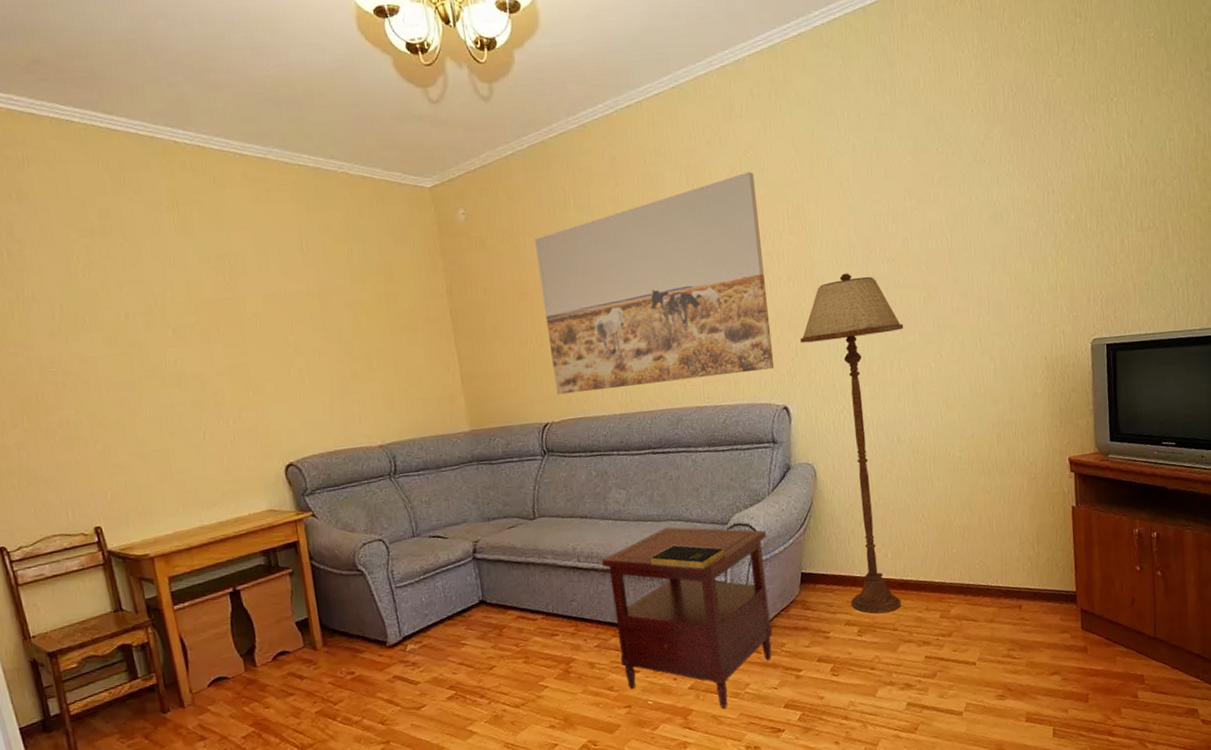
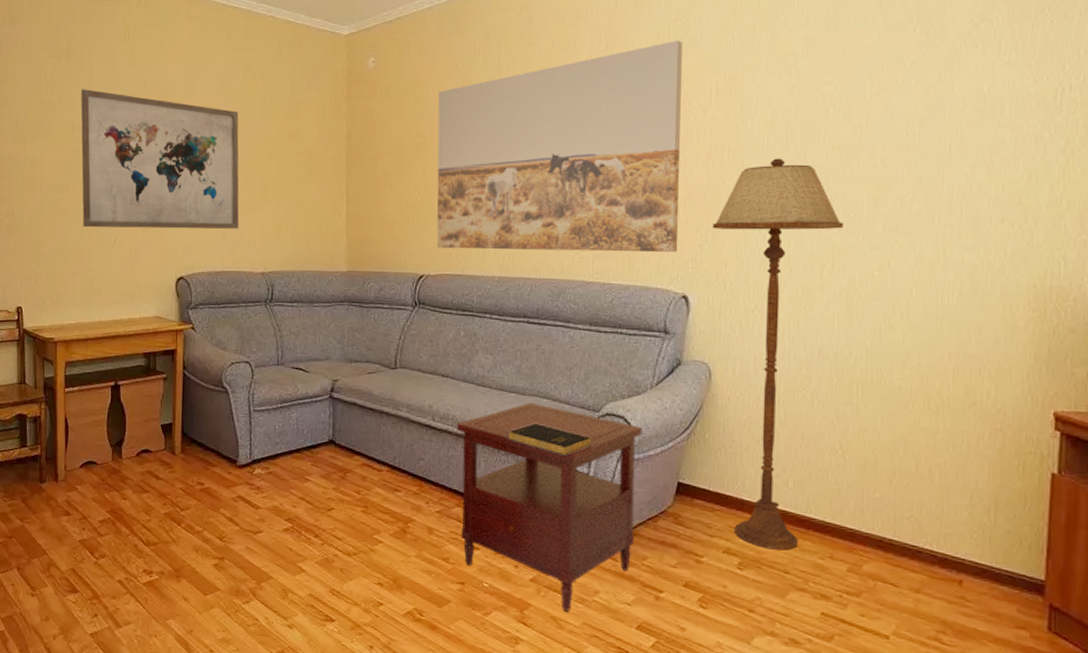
wall art: none [129,270,347,427] -> present [81,89,239,229]

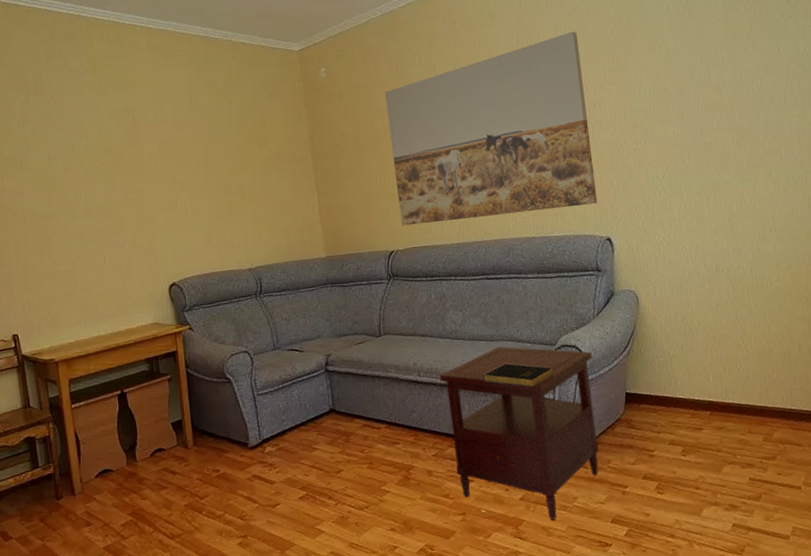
wall art: present [81,89,239,229] -> none [54,121,223,251]
floor lamp: present [713,158,844,551] -> none [622,118,724,435]

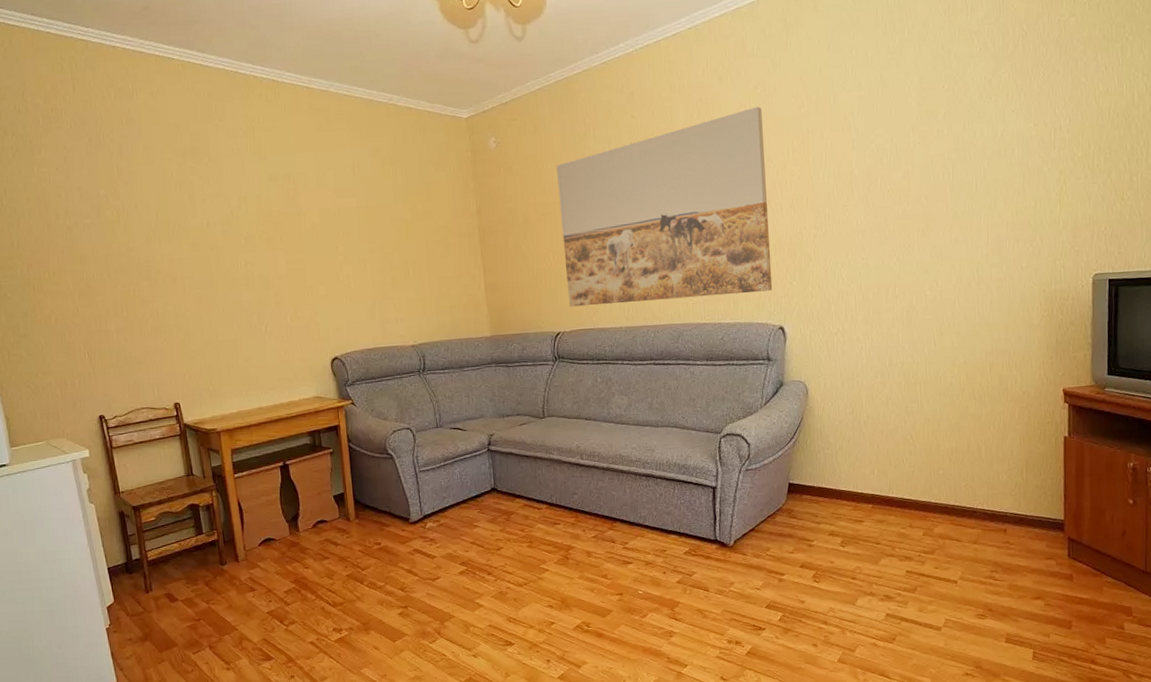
side table: present [439,346,599,521] -> none [602,433,759,604]
book: present [484,363,554,387] -> none [647,450,717,474]

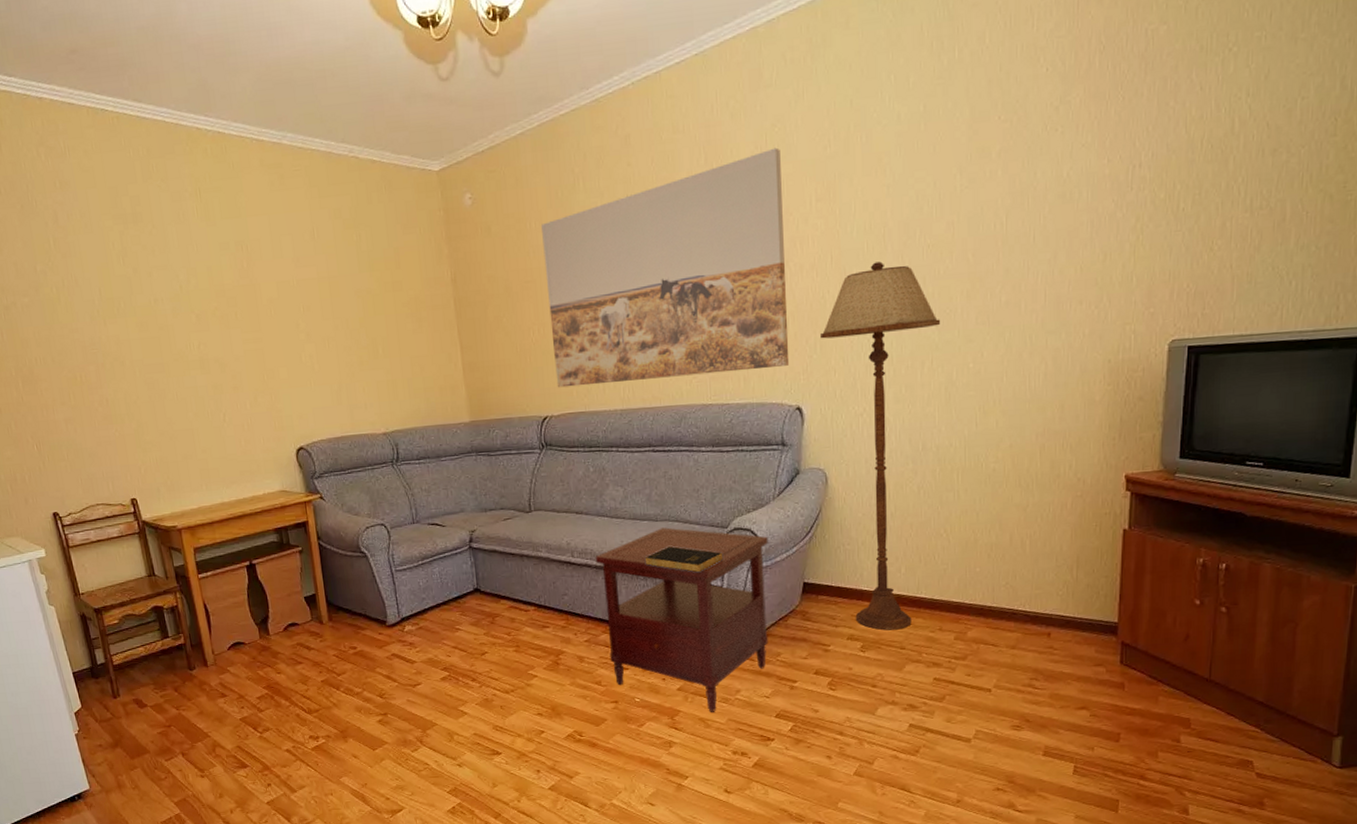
side table: none [602,433,759,604] -> present [595,527,768,712]
book: none [647,450,717,474] -> present [644,546,724,573]
floor lamp: none [799,203,901,527] -> present [821,261,941,631]

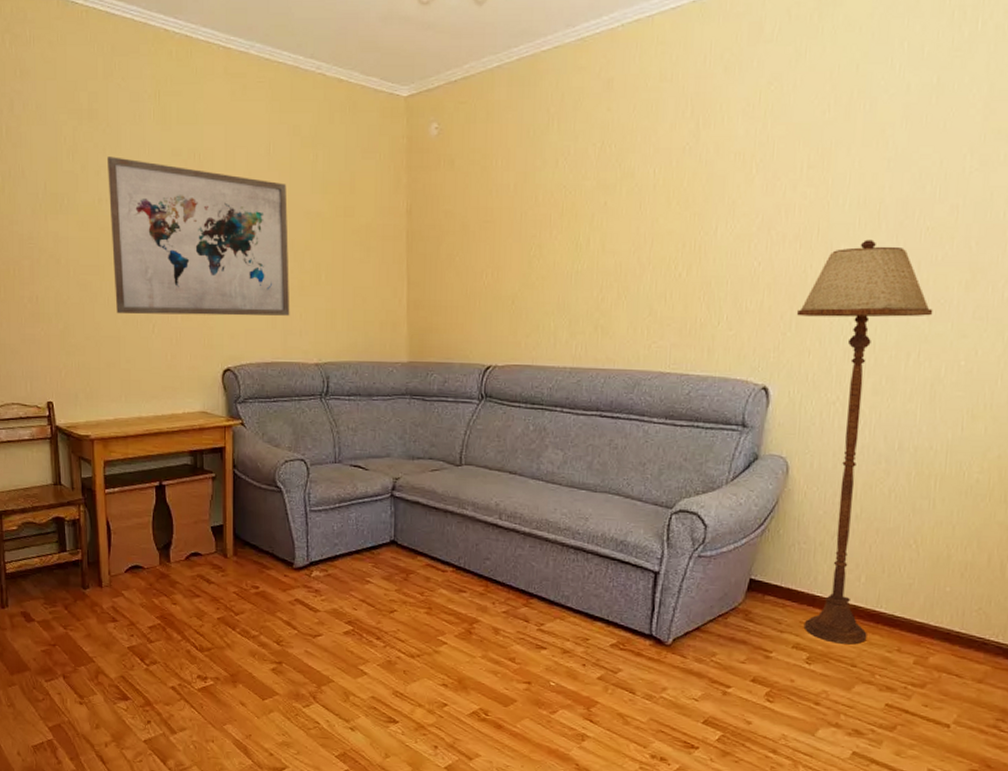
wall art: none [157,256,354,408] -> present [108,157,290,316]
wall art: present [541,147,790,388] -> none [505,107,774,342]
side table: present [595,527,768,712] -> none [524,500,716,709]
book: present [644,546,724,573] -> none [578,521,665,554]

